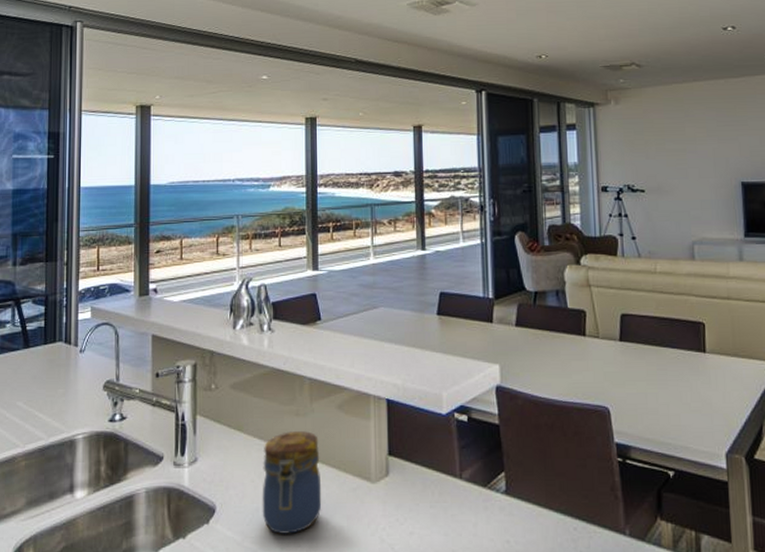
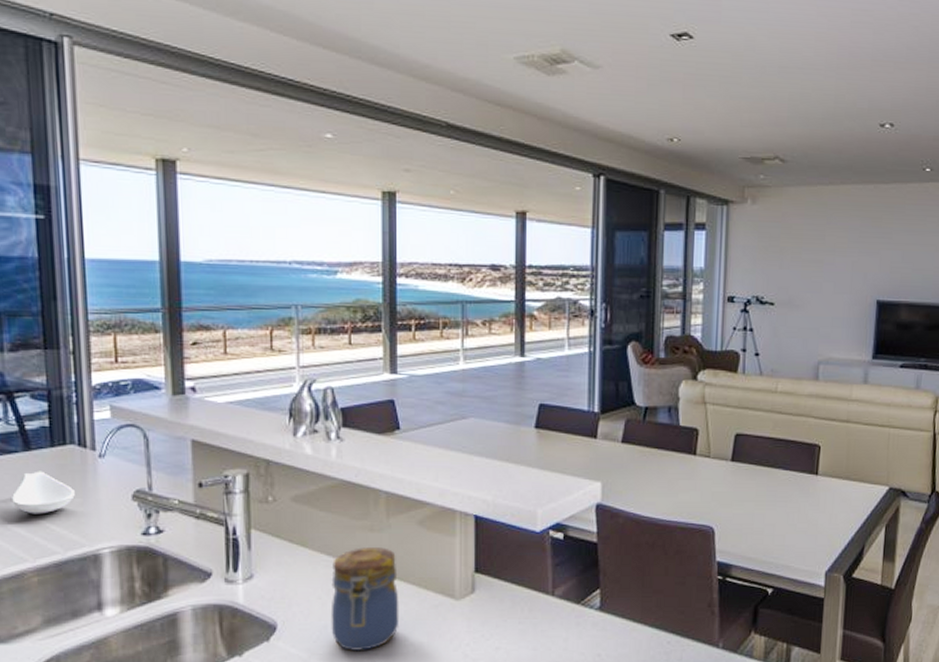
spoon rest: none [12,365,59,404] -> present [12,471,75,514]

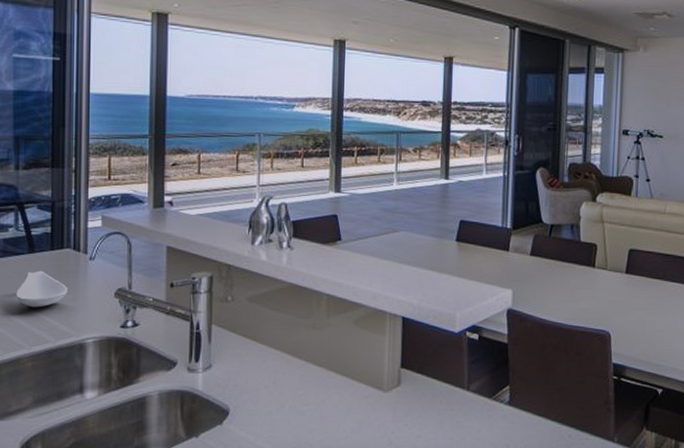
jar: present [330,547,400,652] -> none [275,343,335,436]

